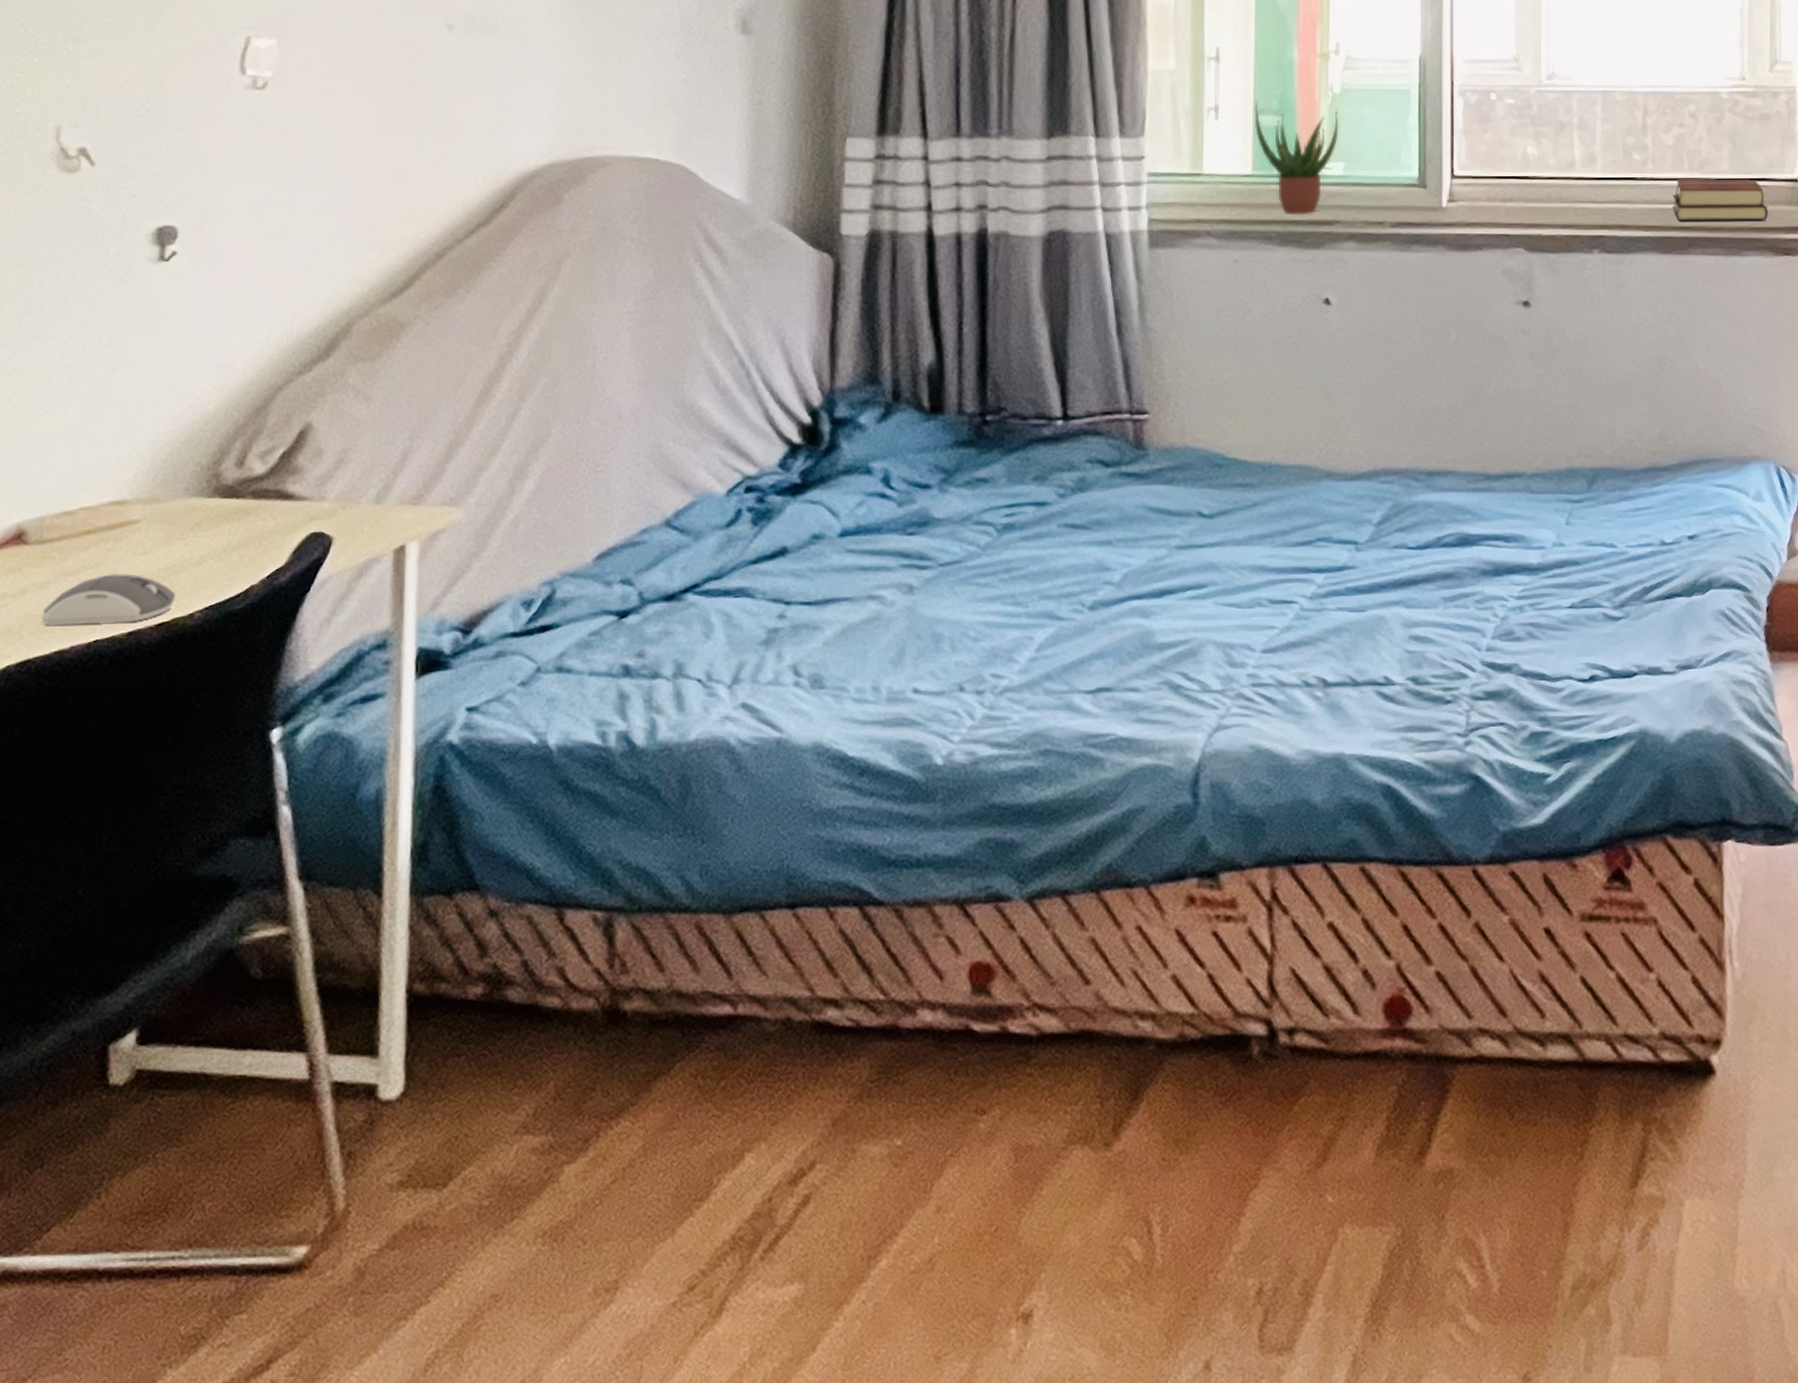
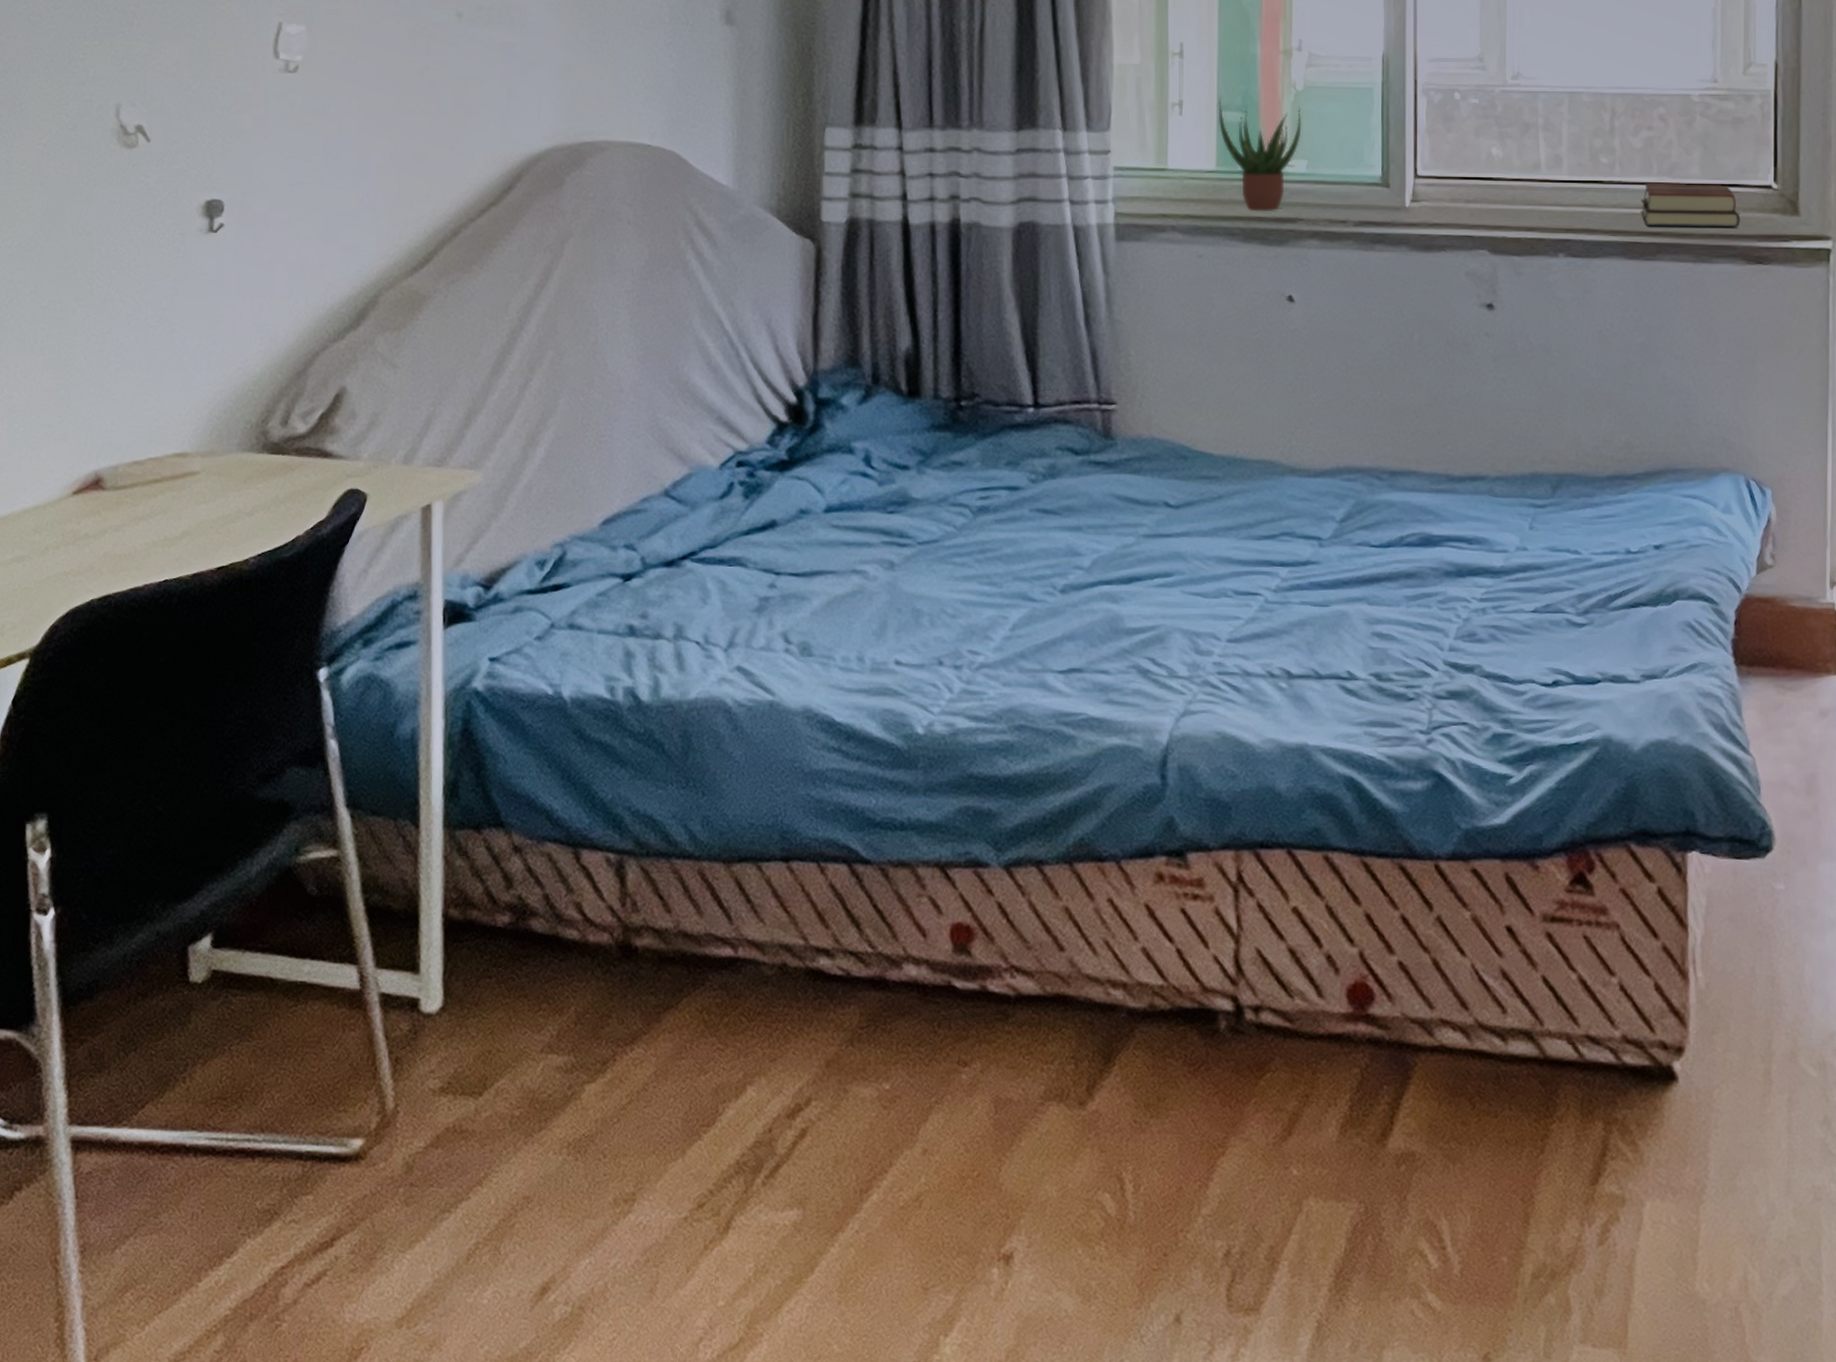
computer mouse: present [41,574,176,626] -> none [119,520,233,566]

